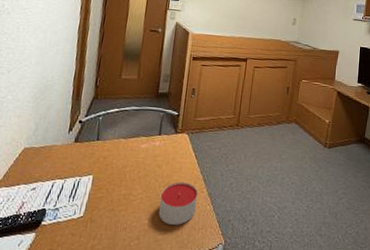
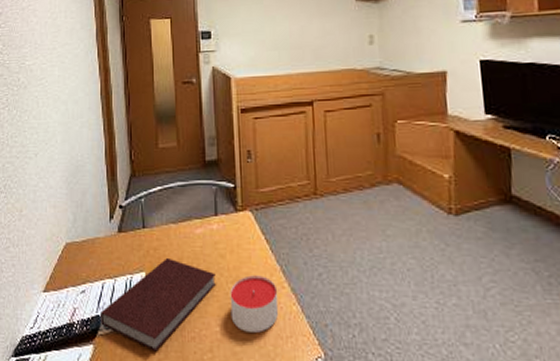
notebook: none [45,164,152,239] -> present [99,257,216,352]

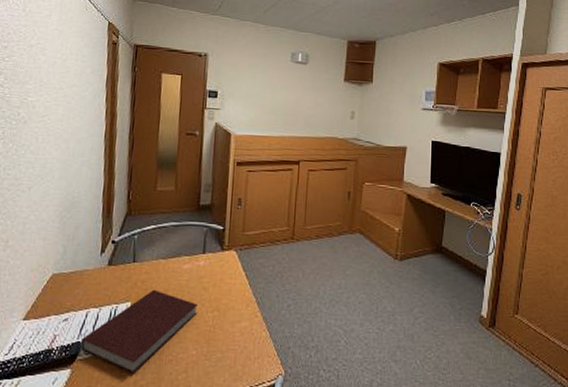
candle: present [230,275,279,333] -> none [207,306,252,355]

